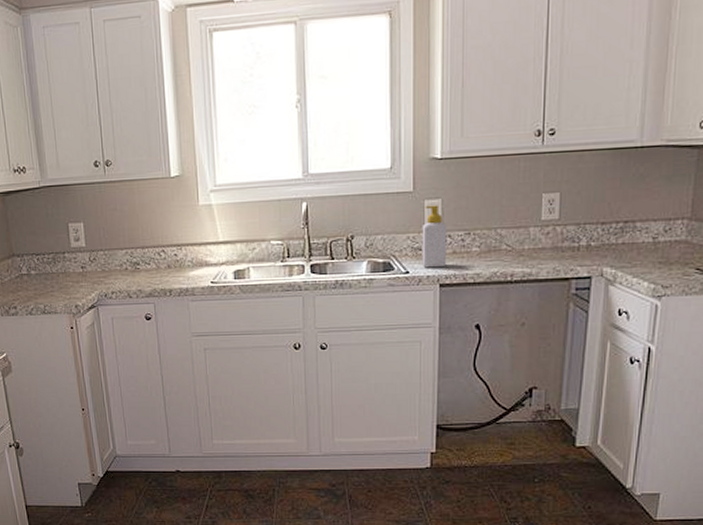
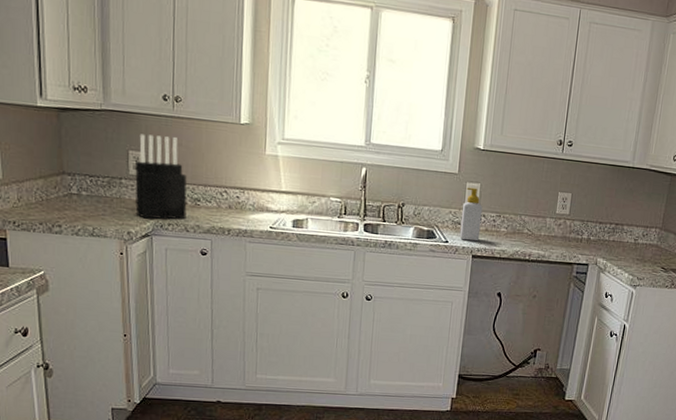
knife block: none [76,203,128,290] -> present [135,134,187,219]

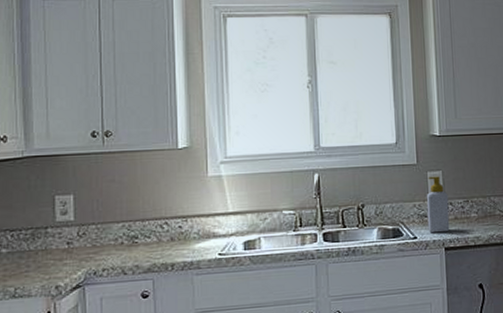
knife block: present [135,134,187,219] -> none [63,174,123,268]

